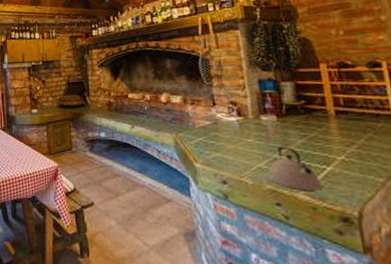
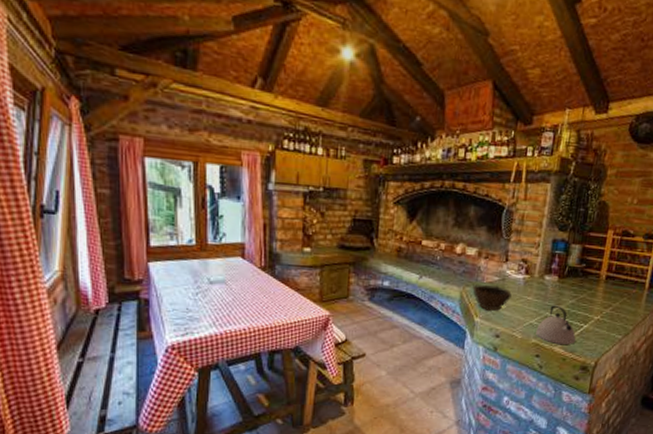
bowl: none [185,129,229,157] -> present [472,284,512,312]

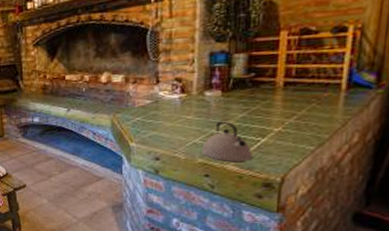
bowl: present [472,284,512,312] -> none [123,108,168,136]

